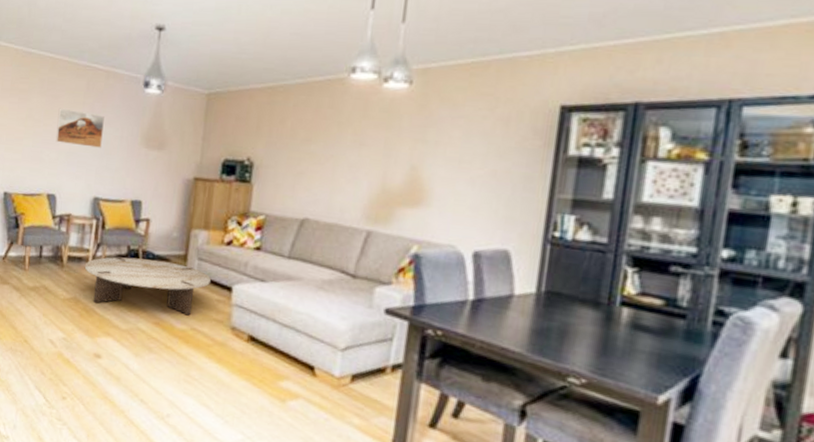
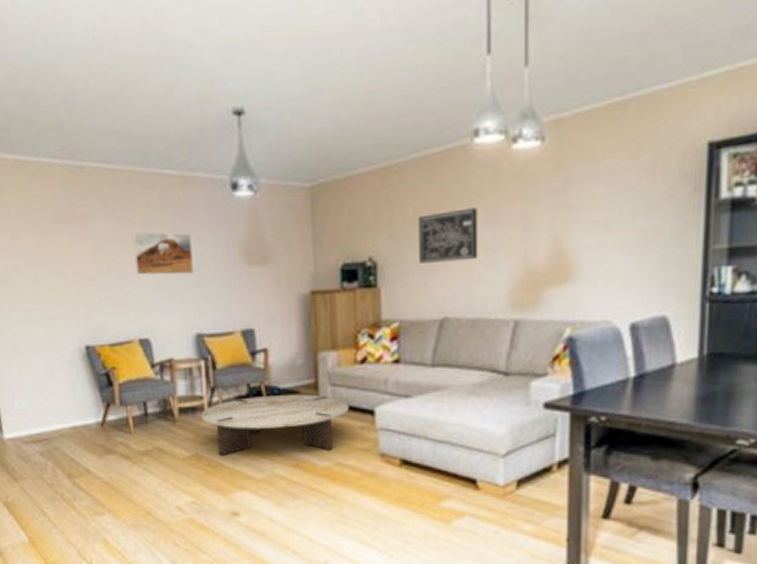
wall art: none [290,129,347,174] -> present [418,207,479,263]

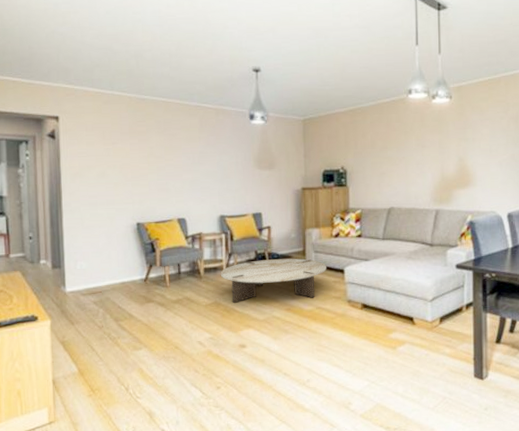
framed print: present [132,231,194,275] -> none [177,144,220,174]
wall art: present [418,207,479,263] -> none [374,137,413,171]

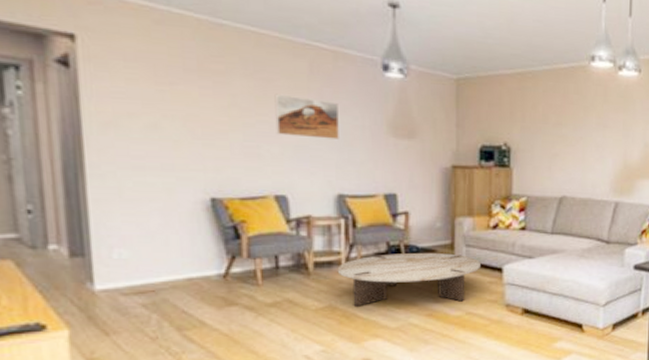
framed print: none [177,144,220,174] -> present [274,93,339,139]

